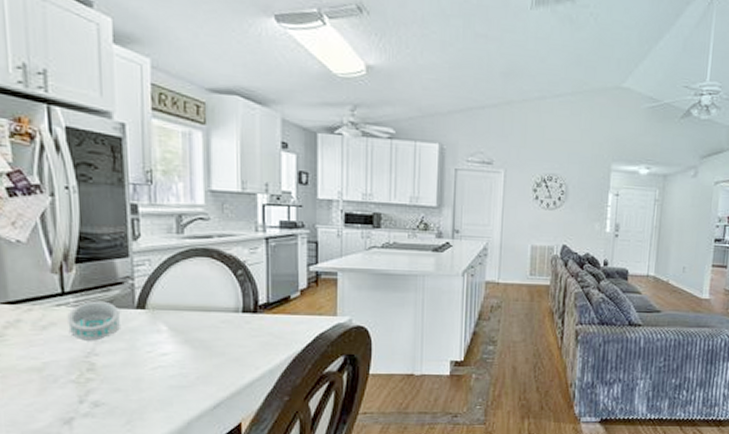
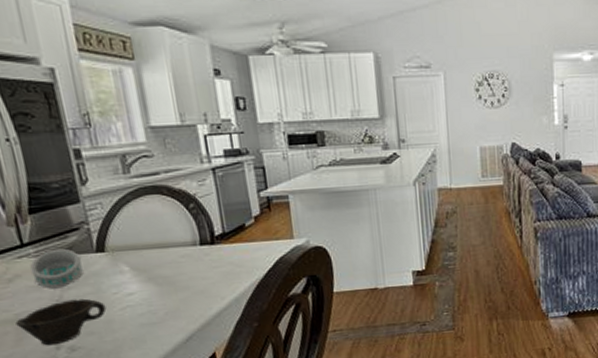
cup: none [42,353,138,399] -> present [15,298,107,346]

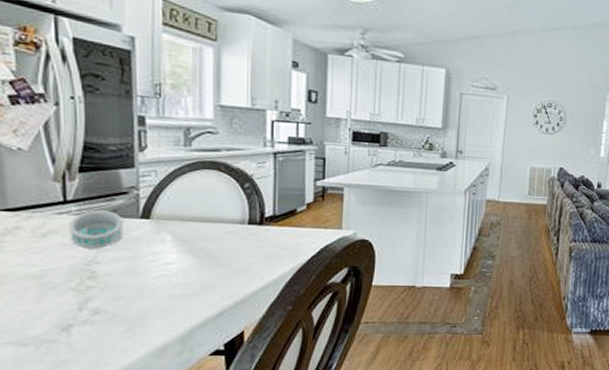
cup: present [15,298,107,346] -> none [41,262,140,306]

